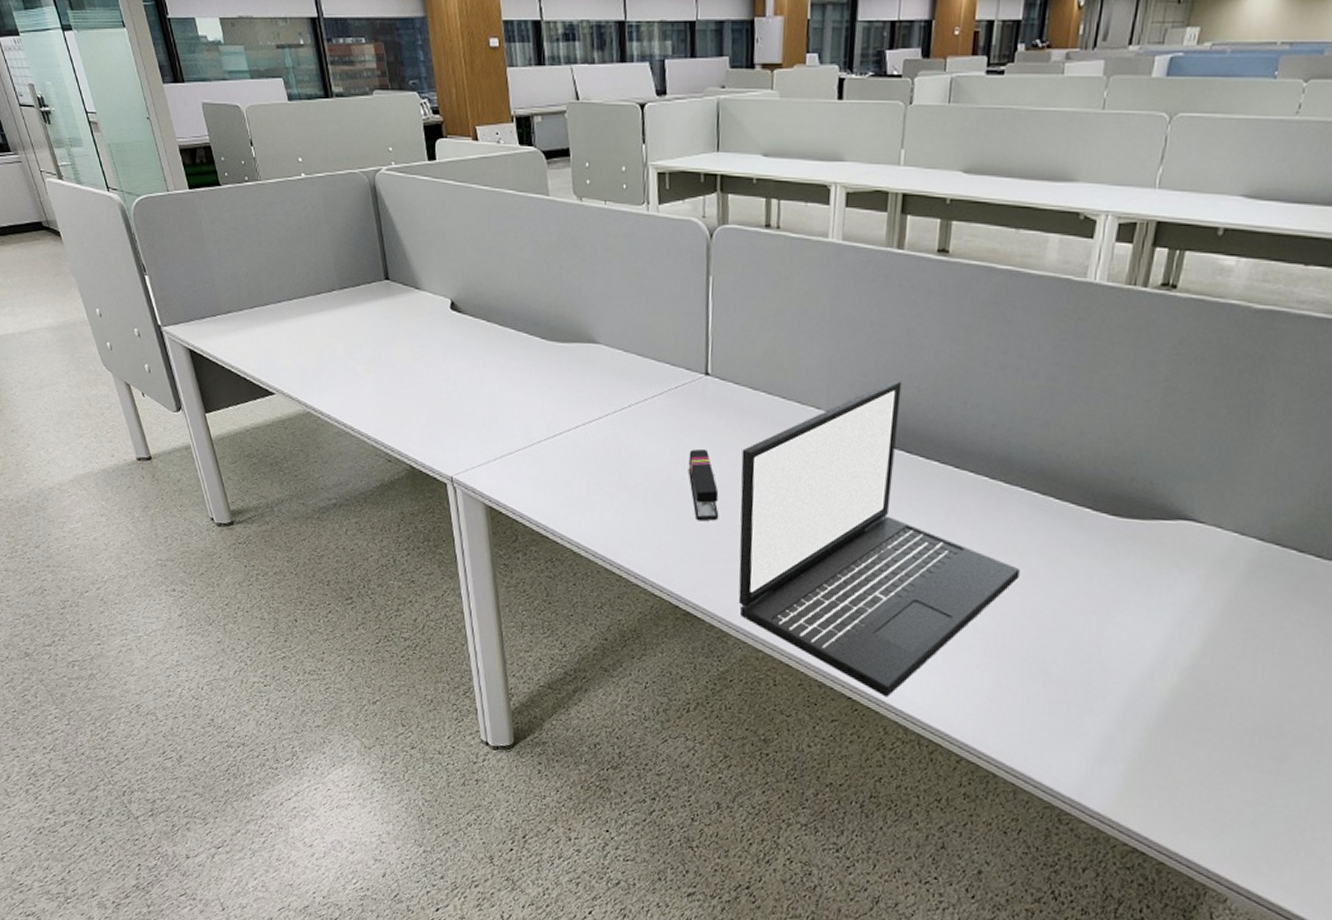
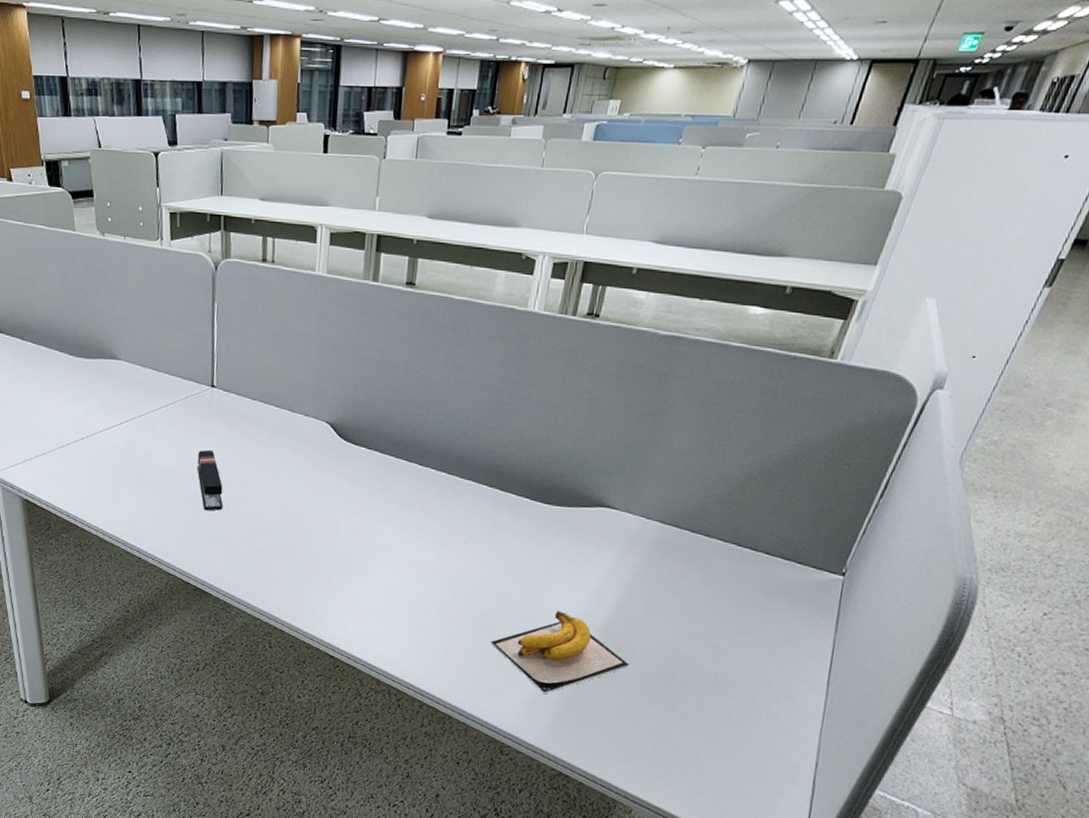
laptop: present [738,378,1020,697] -> none [240,391,472,655]
banana: none [1045,647,1223,751] -> present [491,611,631,695]

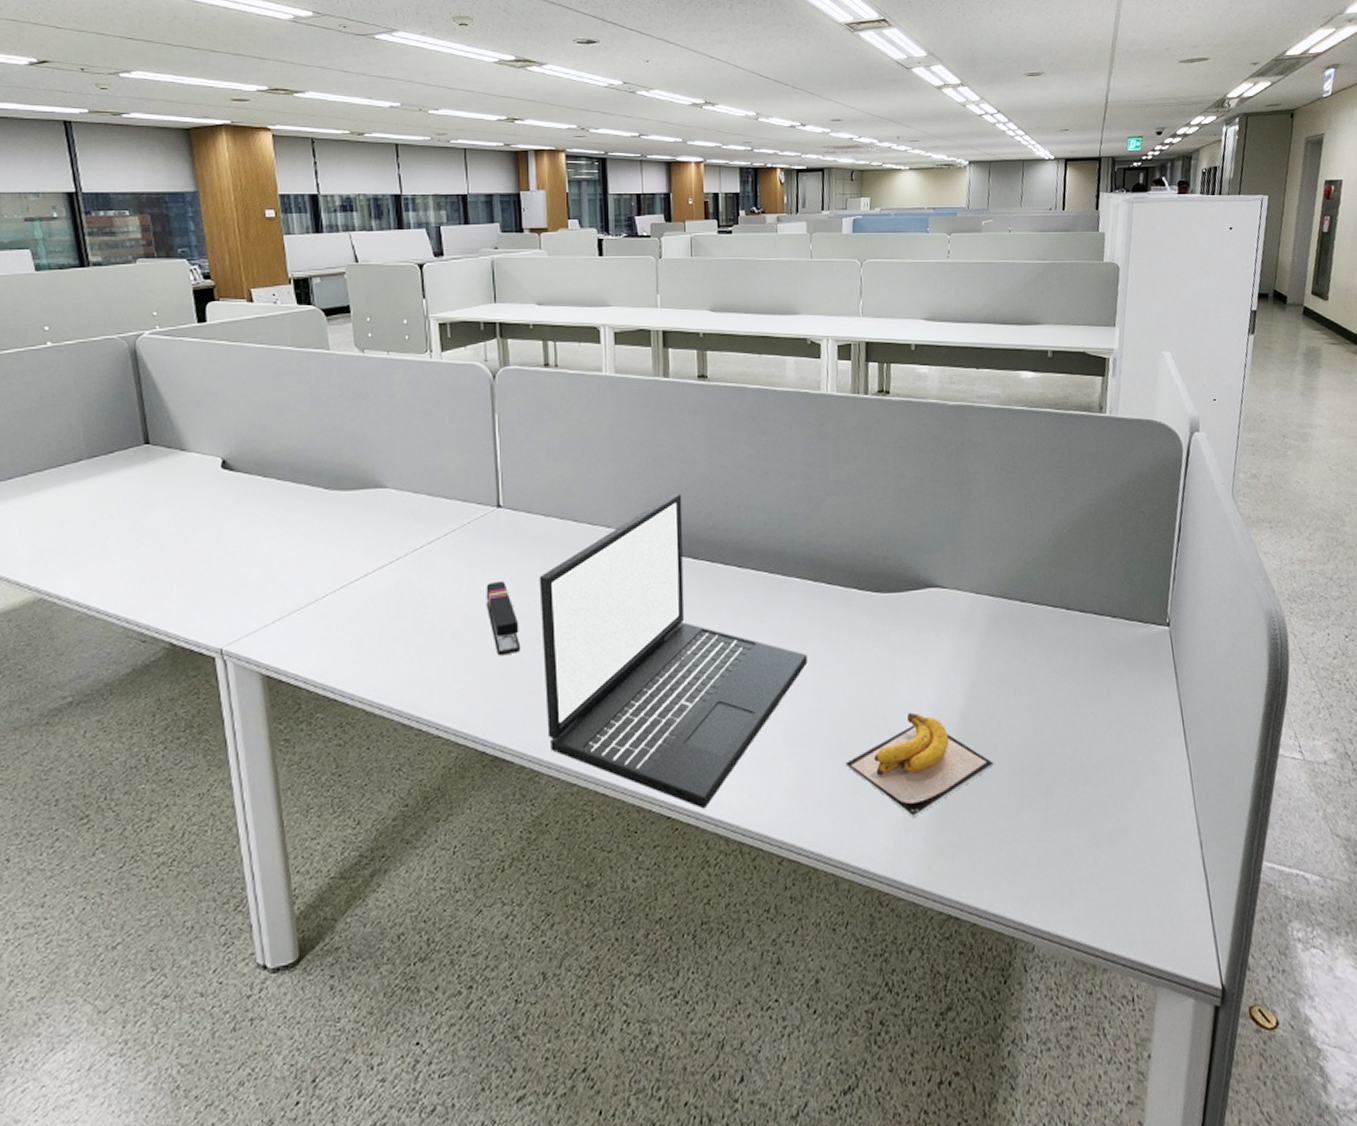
laptop: none [240,391,472,655] -> present [539,492,808,809]

